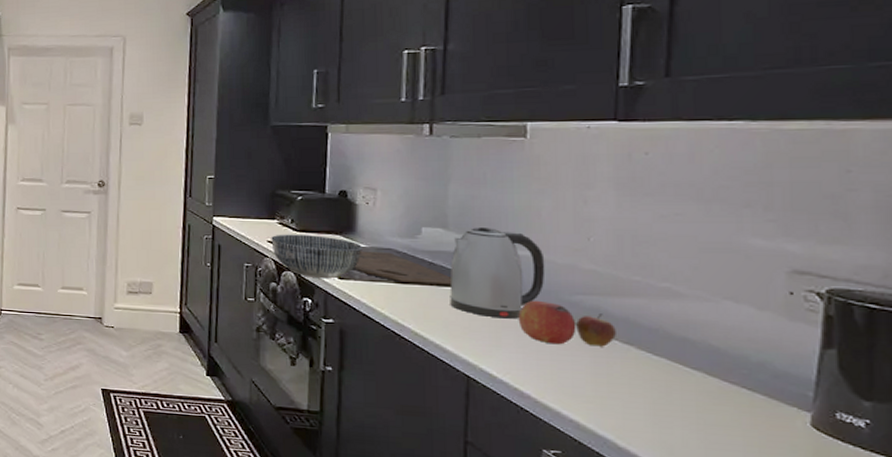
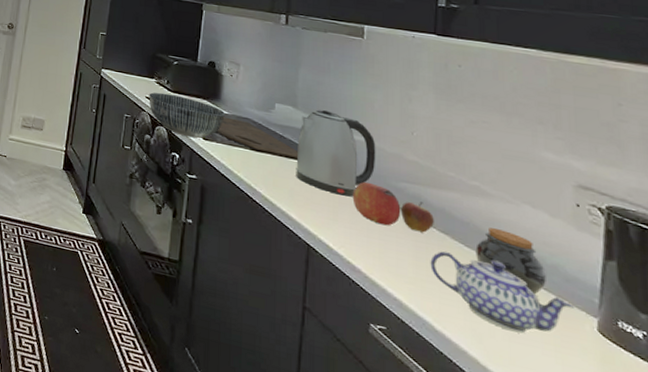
teapot: none [612,363,785,439] -> present [430,250,575,334]
jar: none [666,331,752,397] -> present [475,227,548,295]

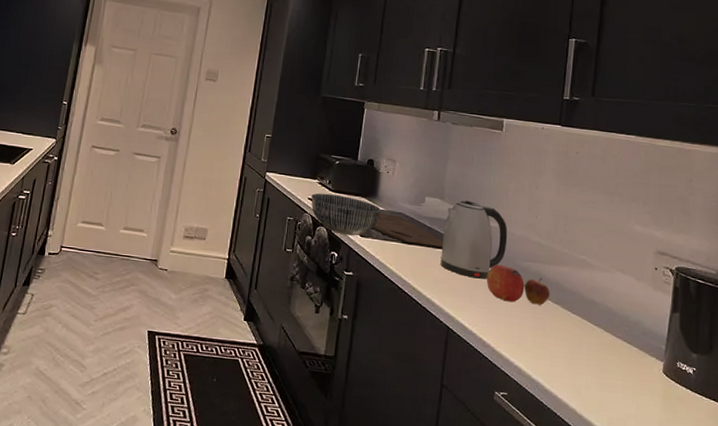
teapot: present [430,250,575,334] -> none [545,319,648,383]
jar: present [475,227,548,295] -> none [579,295,631,348]

